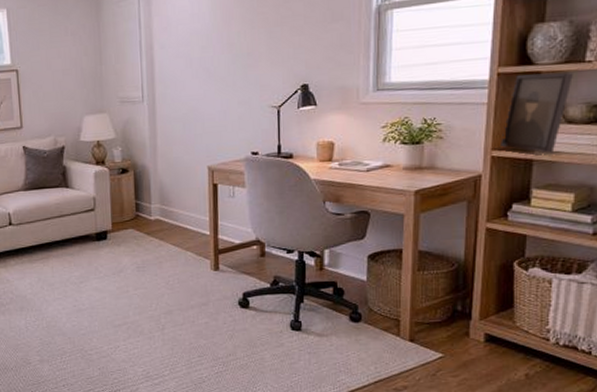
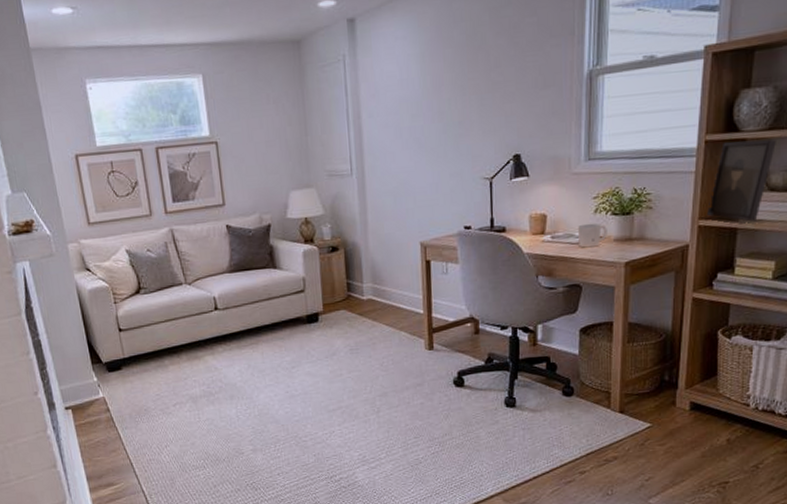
mug: none [366,151,396,176] -> present [578,223,607,248]

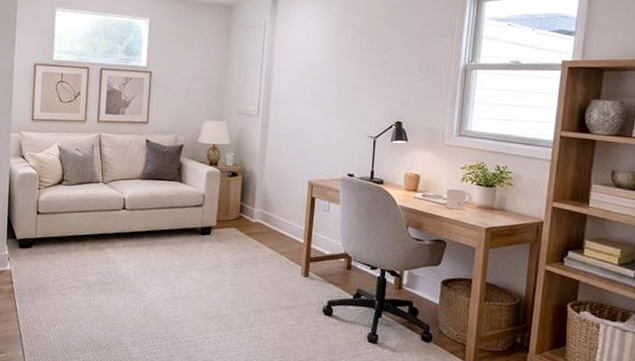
picture frame: present [707,139,776,222] -> none [561,140,622,211]

